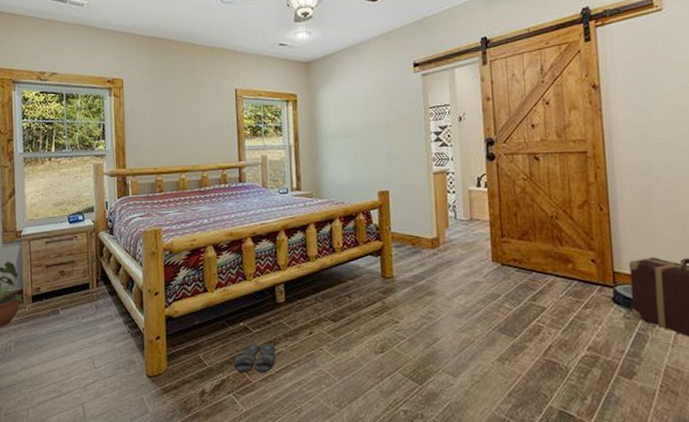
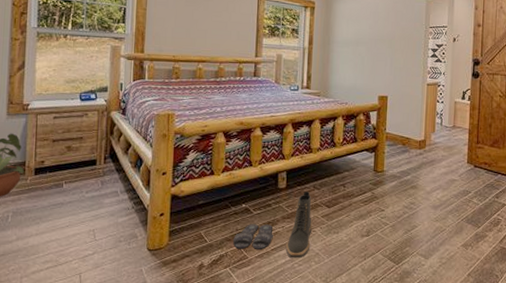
boot: none [292,305,318,381] -> present [286,191,312,259]

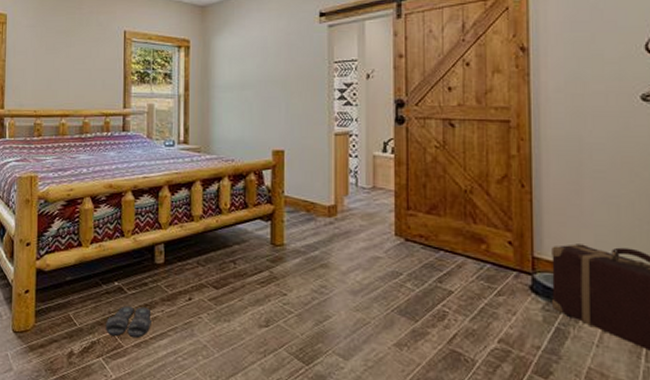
boot: present [286,191,312,259] -> none [167,268,197,351]

